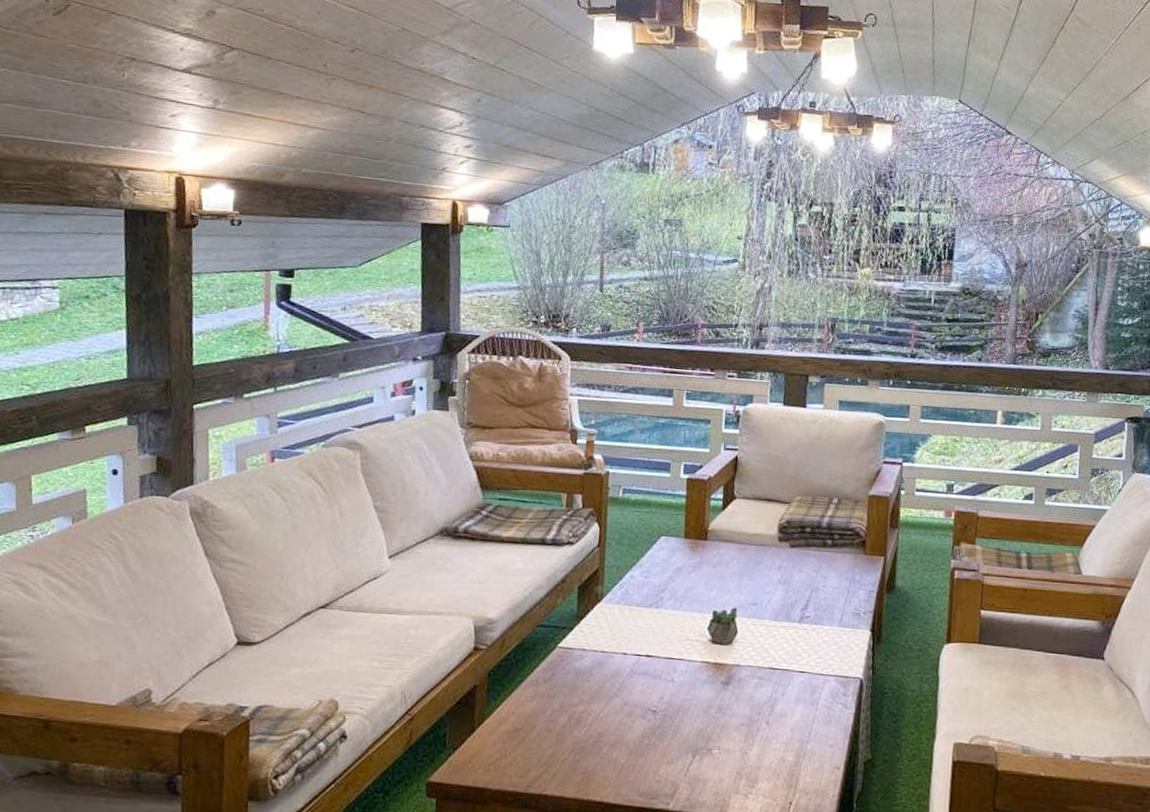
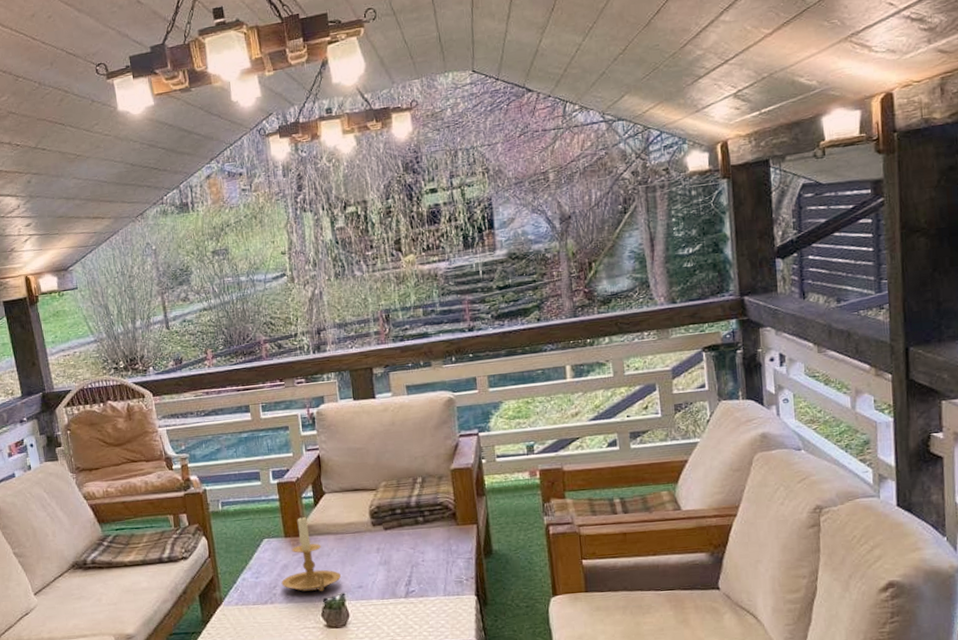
candle holder: none [671,517,737,602] -> present [281,515,342,592]

